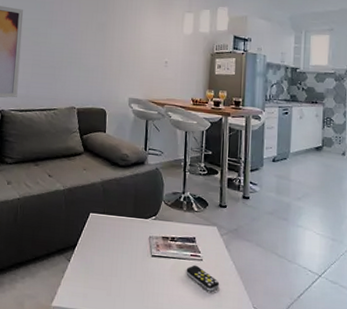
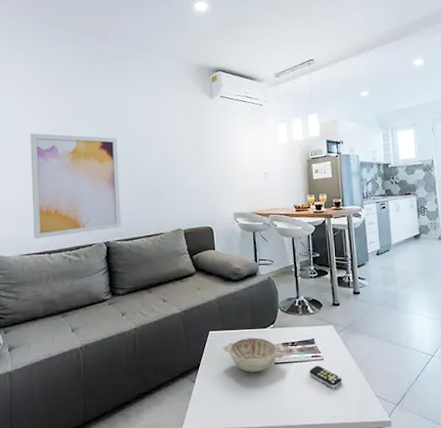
decorative bowl: none [101,225,164,262] -> present [223,337,286,372]

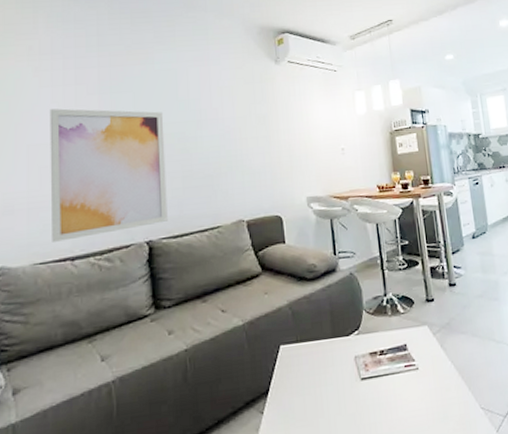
decorative bowl: present [223,337,286,372] -> none [297,348,374,394]
remote control: present [309,365,343,388] -> none [402,376,442,404]

